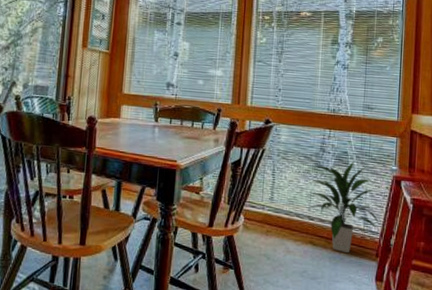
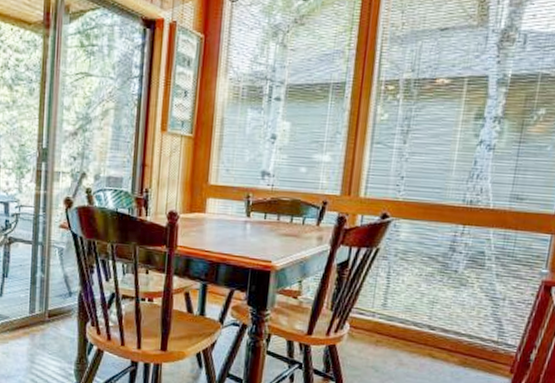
indoor plant: present [308,161,379,254] -> none [429,263,518,368]

